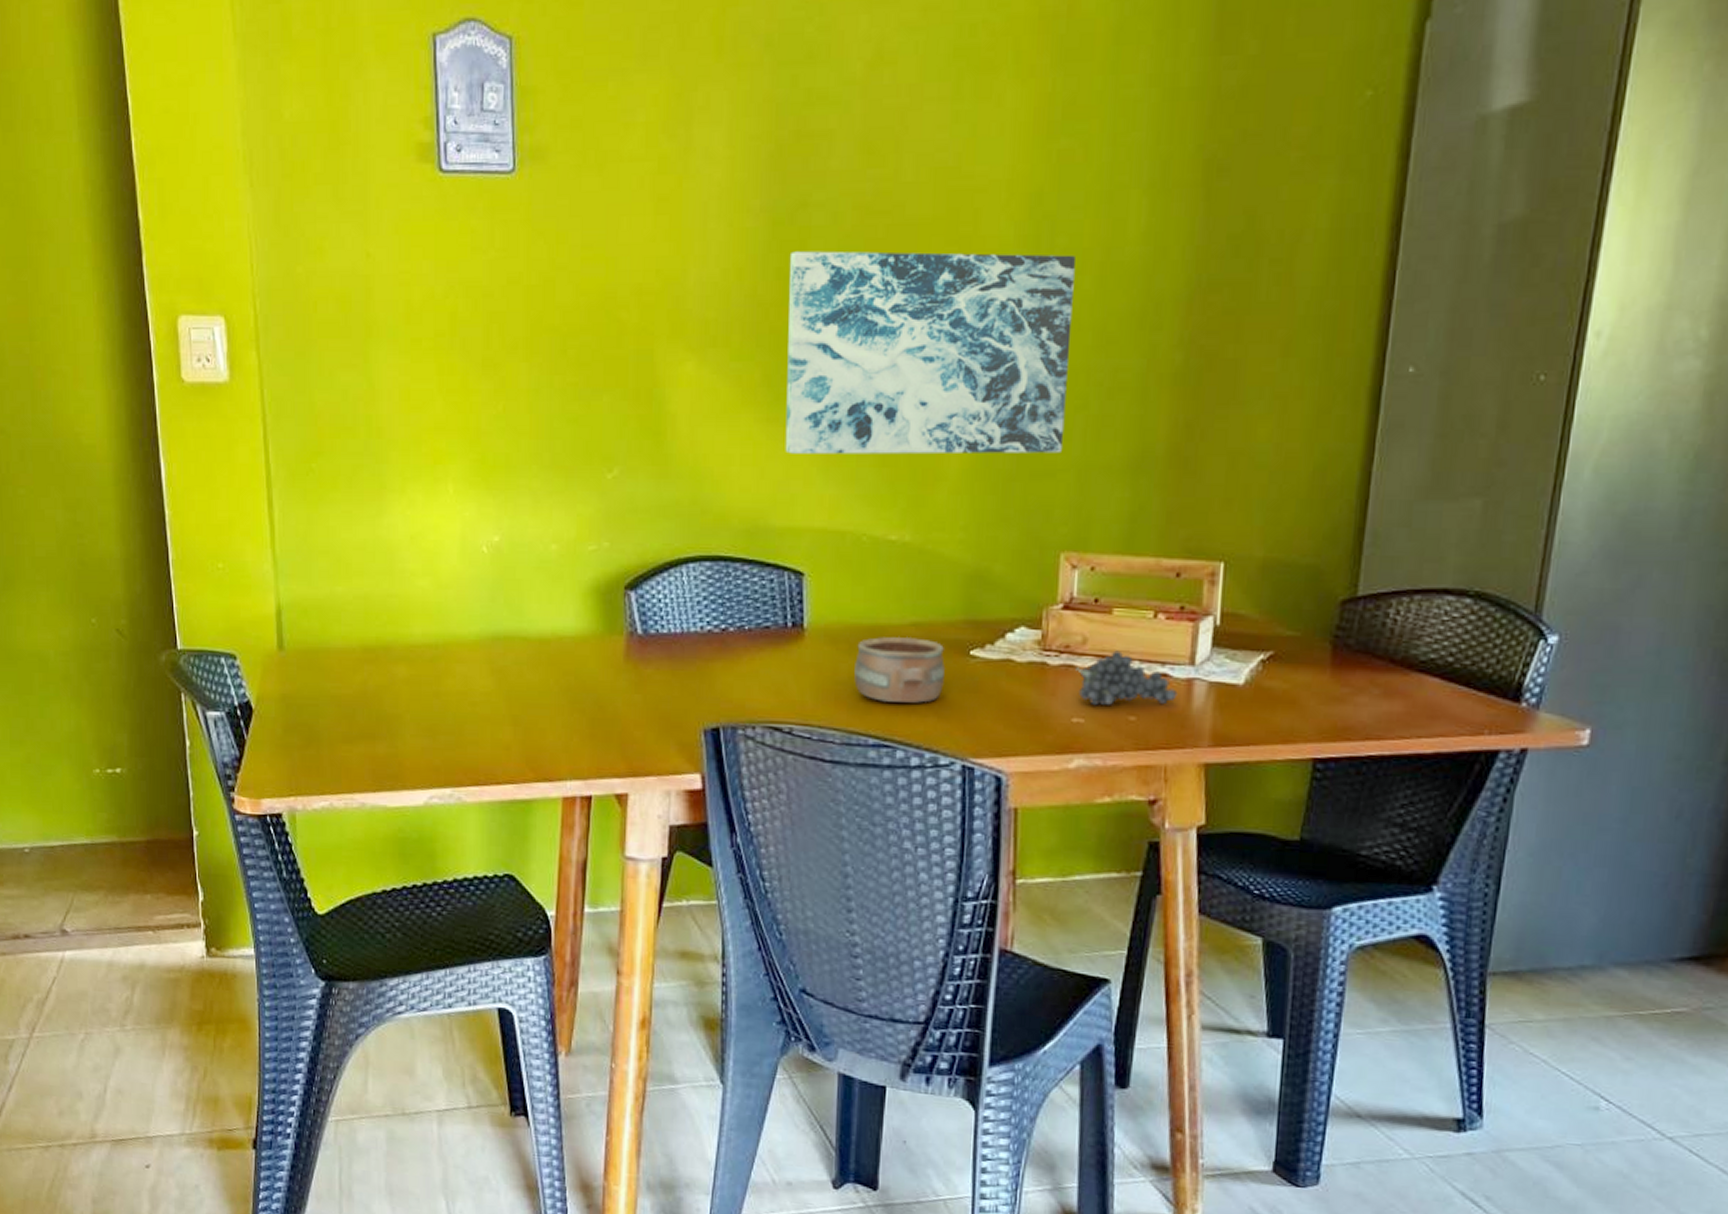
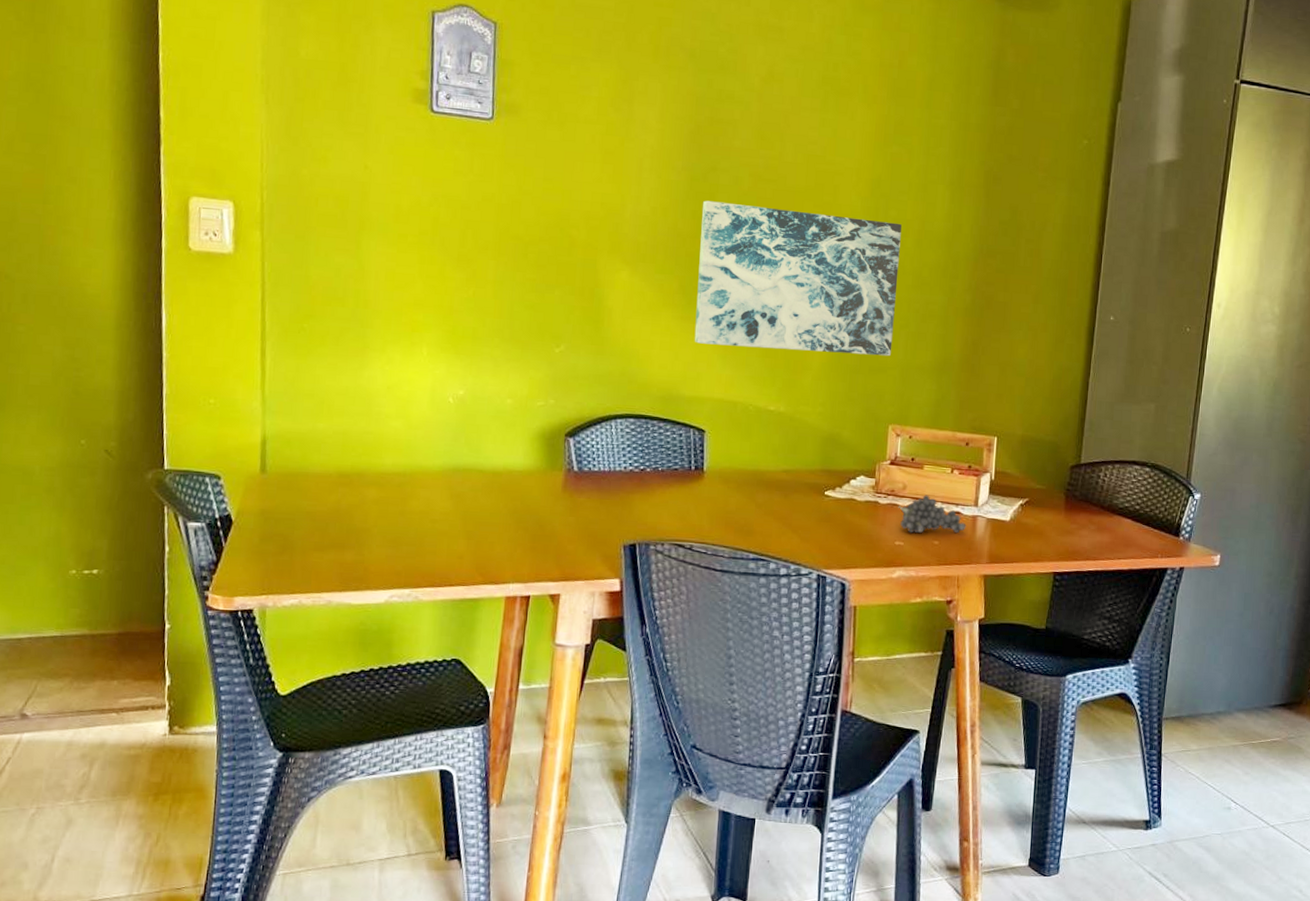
pottery: present [854,636,945,703] -> none [740,479,807,529]

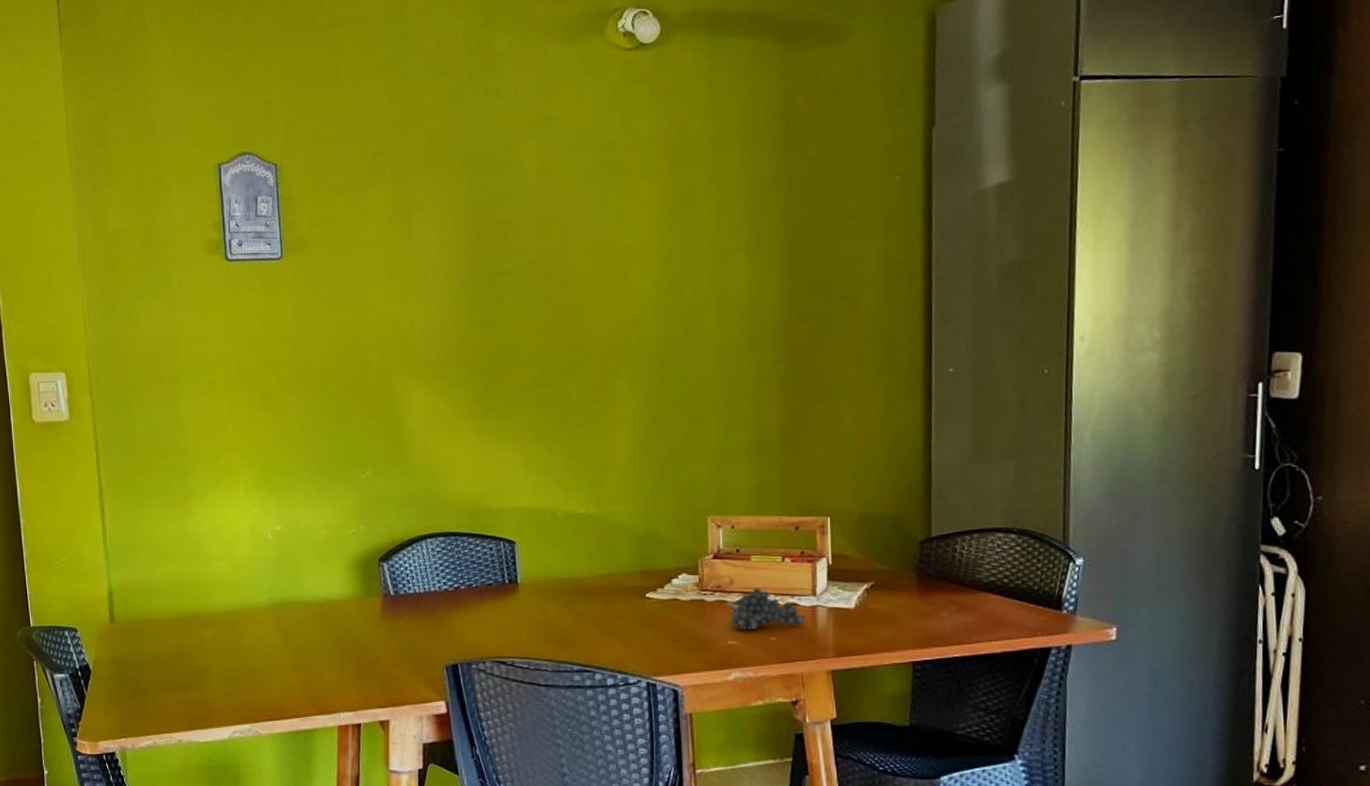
wall art: present [694,200,902,357] -> none [490,299,703,453]

